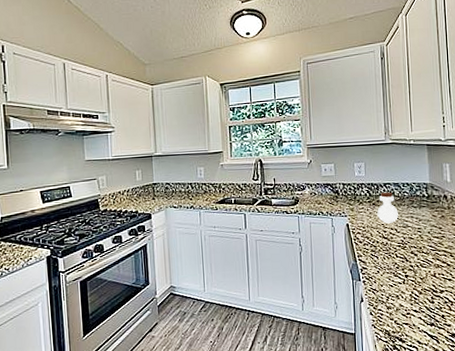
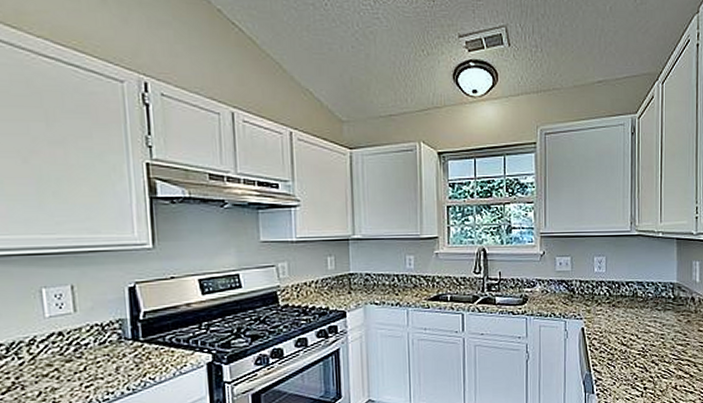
jar: present [377,192,398,224] -> none [617,291,640,328]

